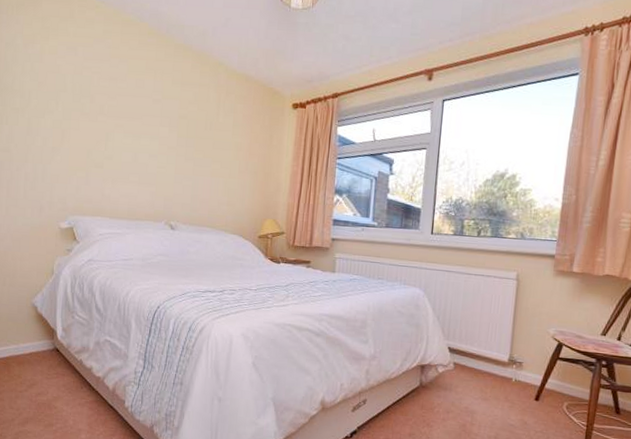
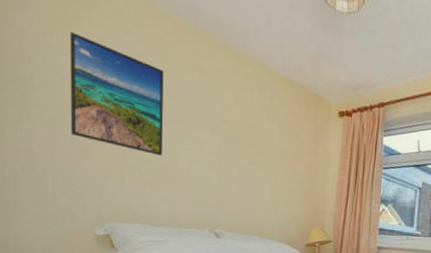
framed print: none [43,42,128,152] -> present [70,31,164,156]

